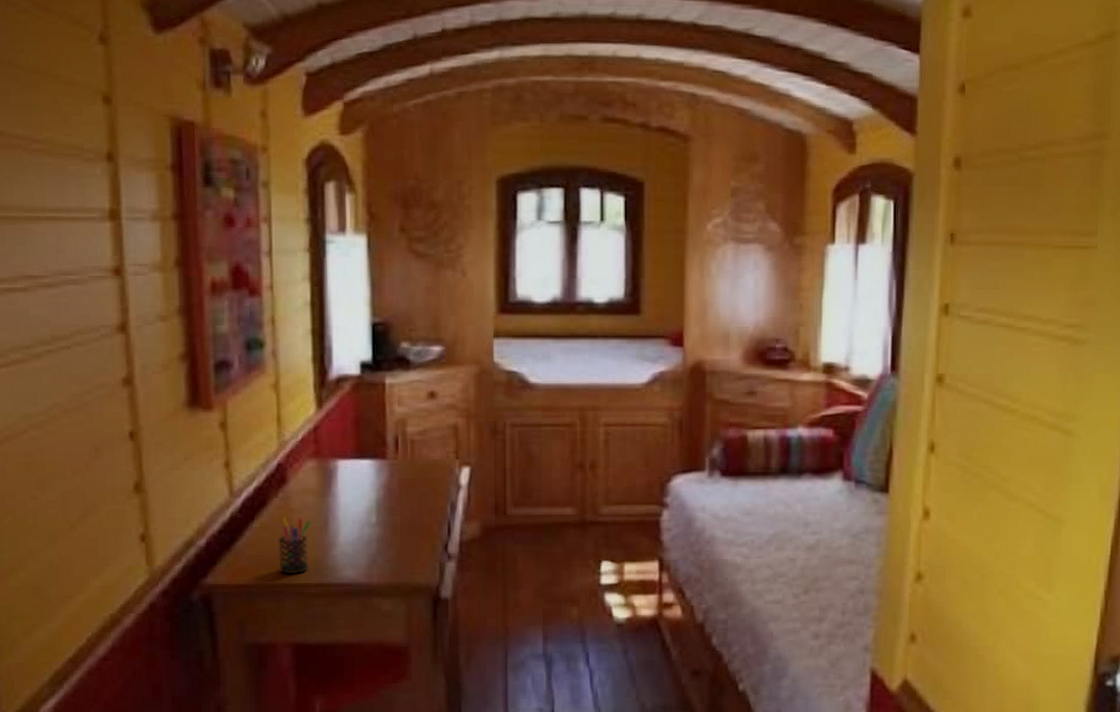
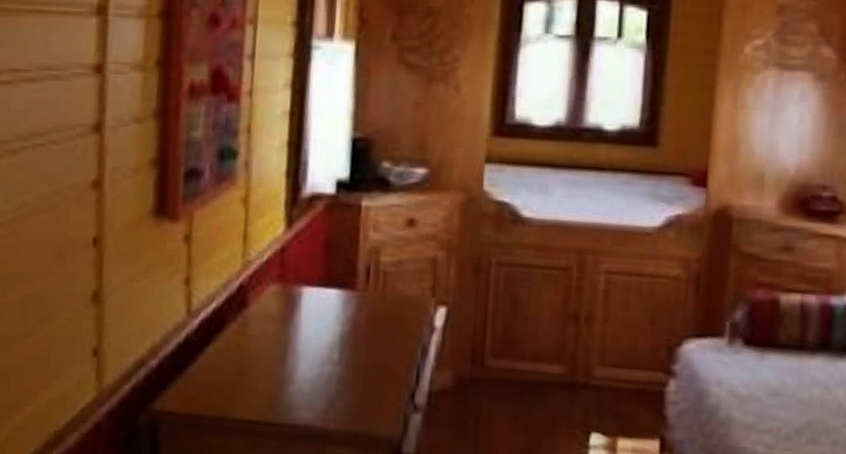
pen holder: present [278,517,312,574] -> none [230,344,269,409]

